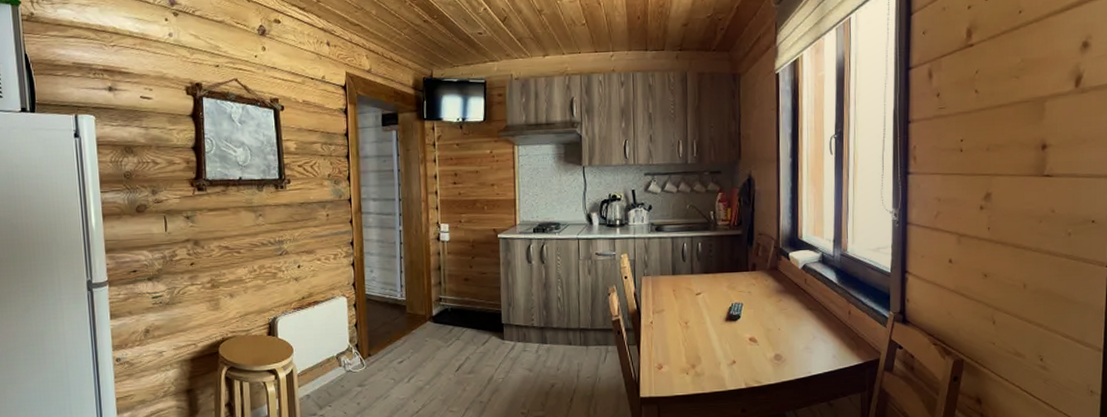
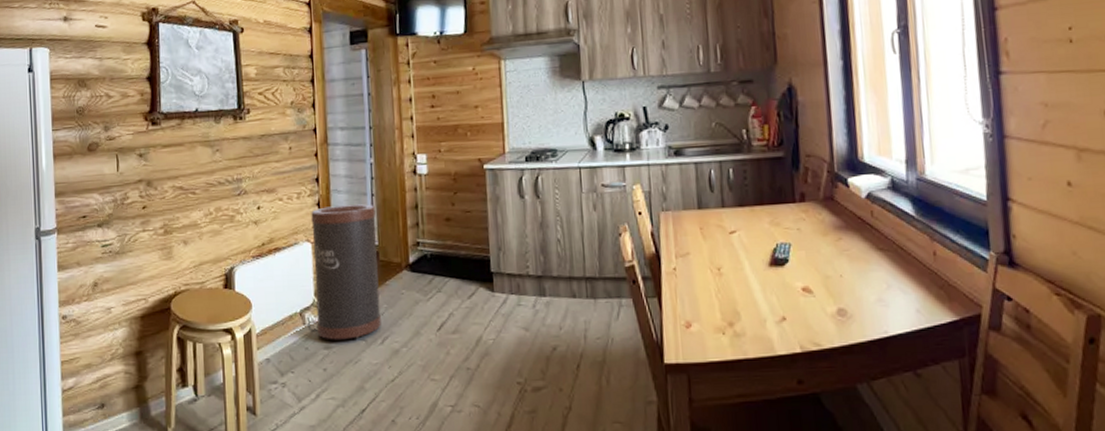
trash can: none [346,265,408,379] -> present [311,204,381,340]

